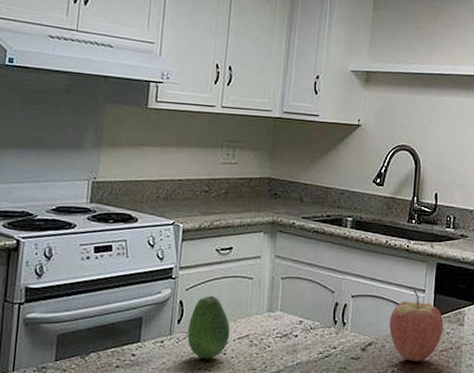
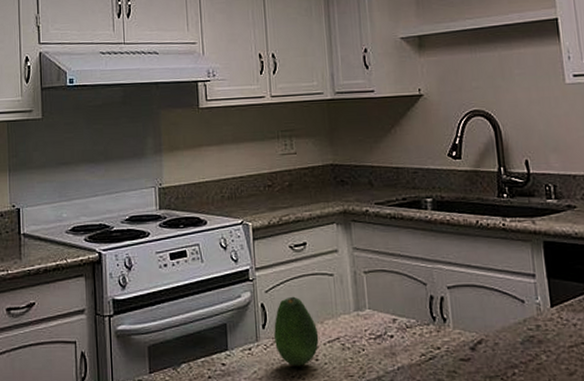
fruit: present [389,289,444,362] -> none [497,274,568,362]

